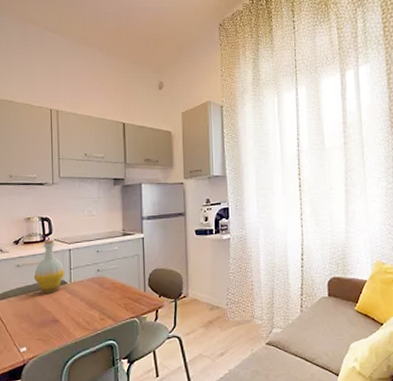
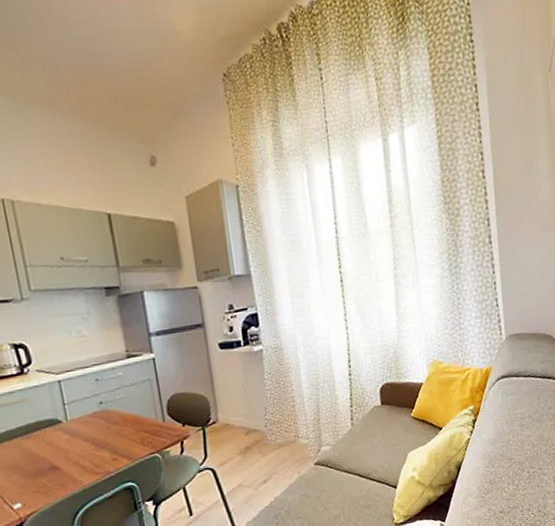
bottle: present [33,239,65,294] -> none [15,370,58,438]

